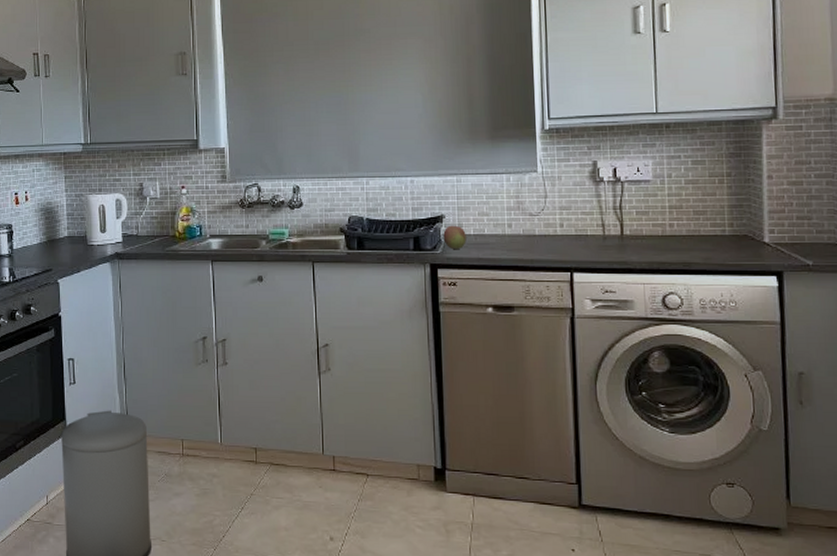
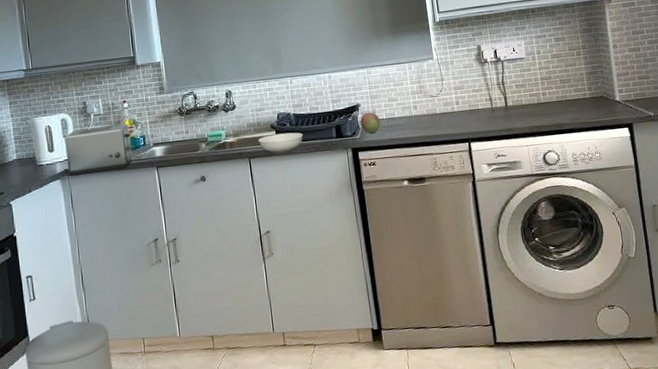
toaster: none [117,211,187,261] -> present [63,124,133,177]
bowl: none [324,239,375,262] -> present [258,132,303,155]

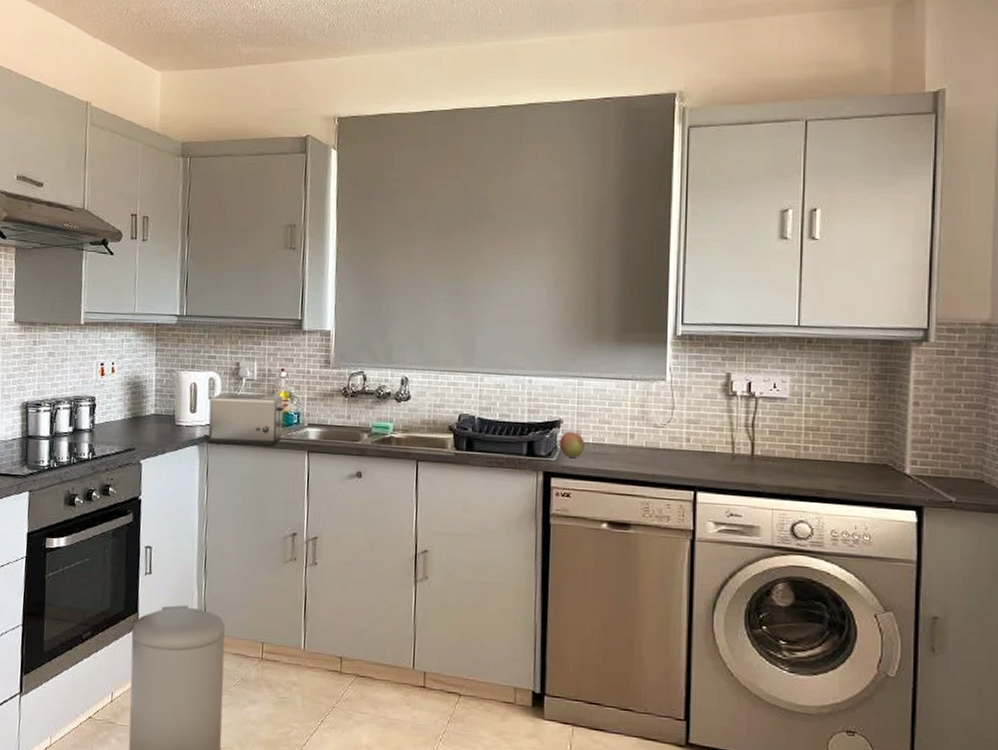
bowl: present [258,132,303,155] -> none [430,438,486,464]

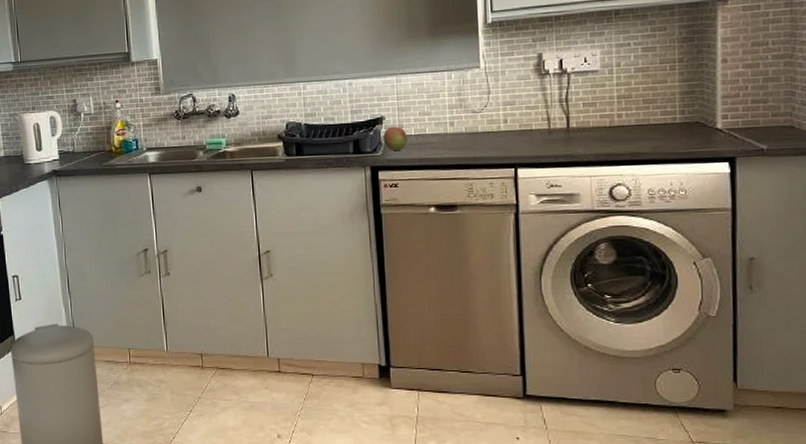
toaster: present [208,393,284,447] -> none [52,125,124,178]

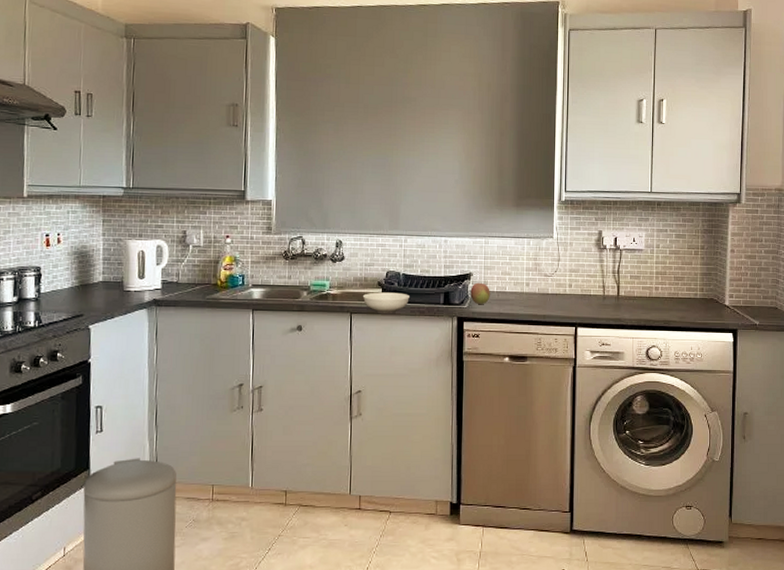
bowl: none [262,144,314,169] -> present [362,292,409,314]

